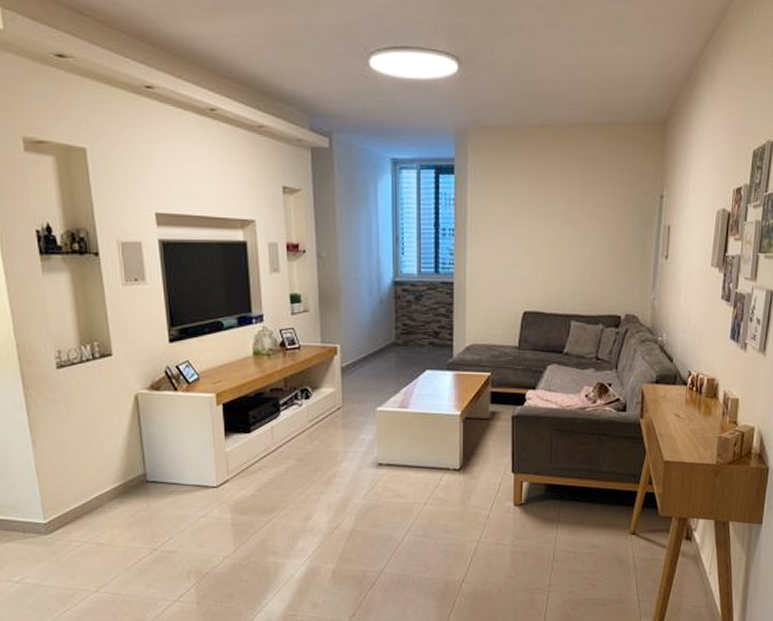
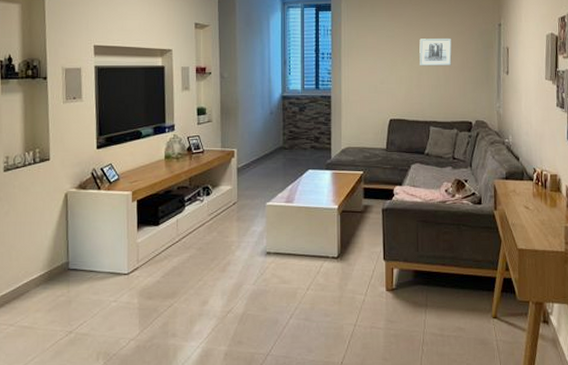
wall art: none [562,212,602,248] -> present [419,39,452,66]

